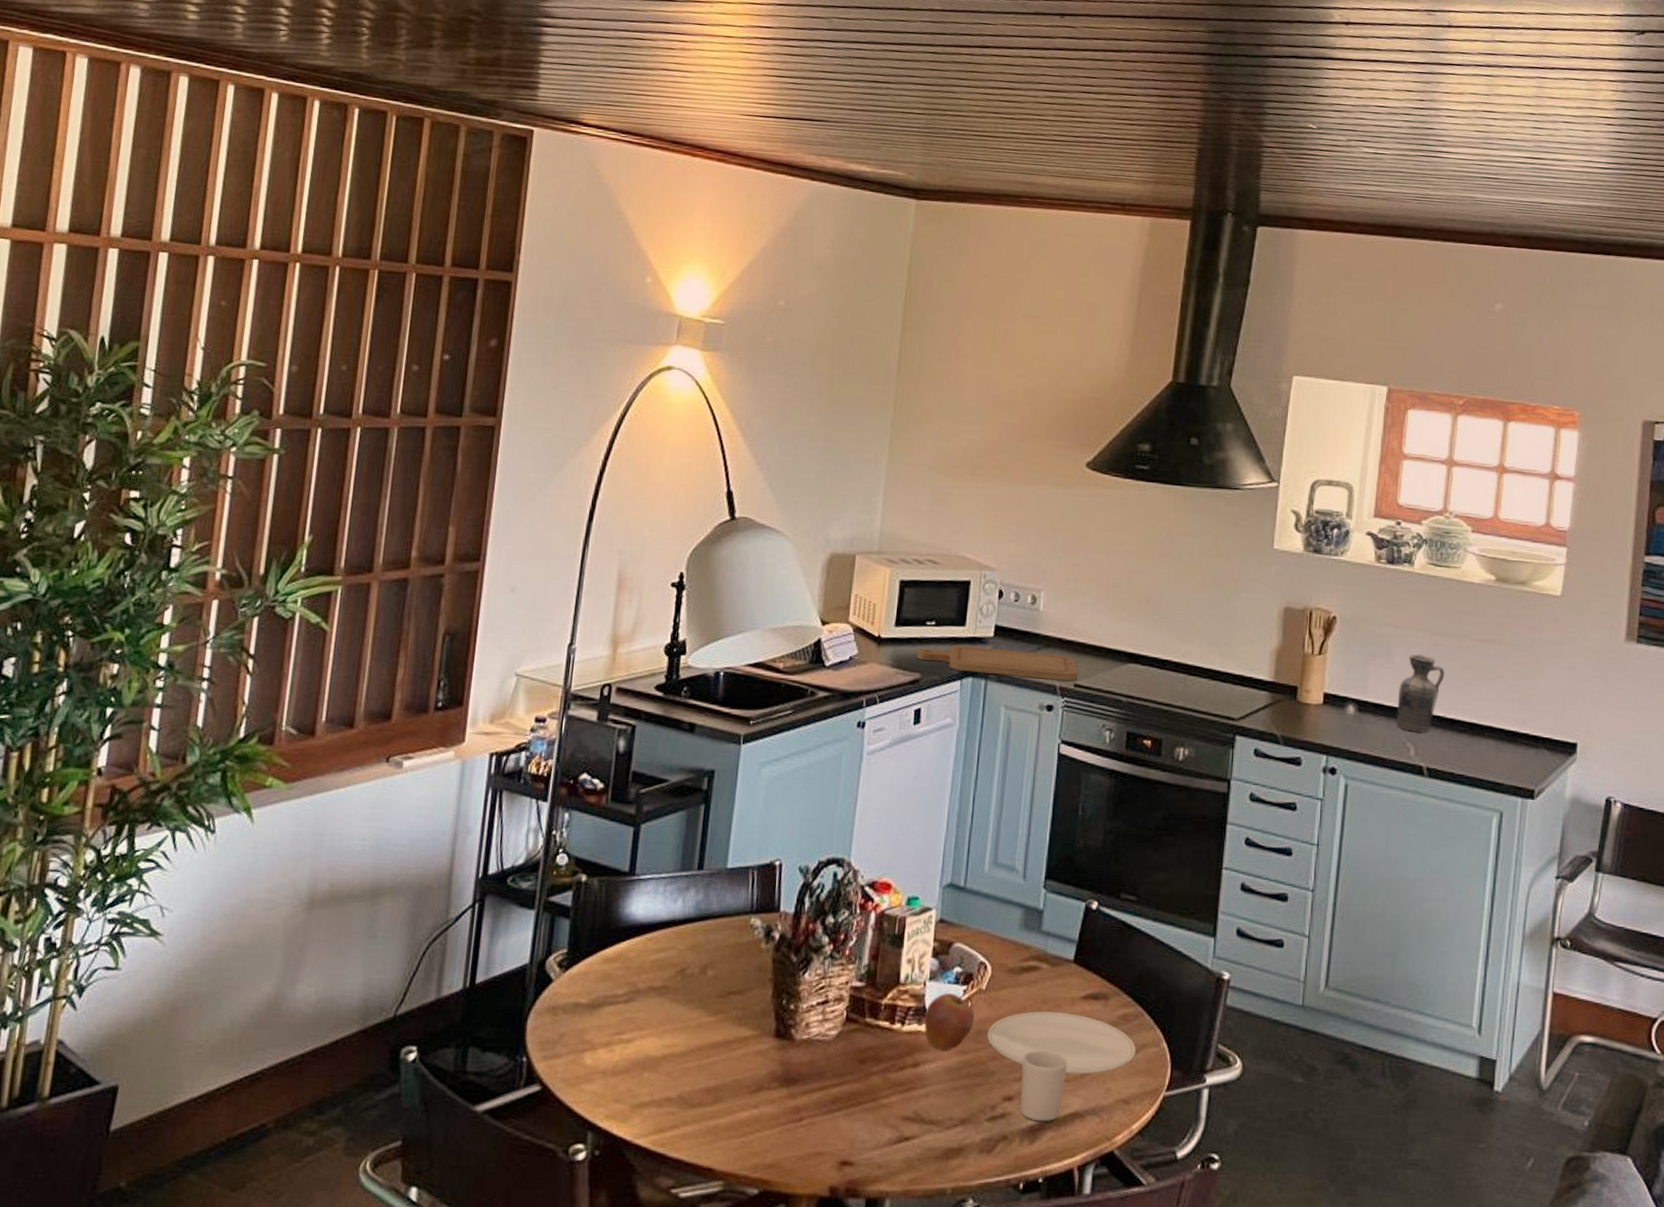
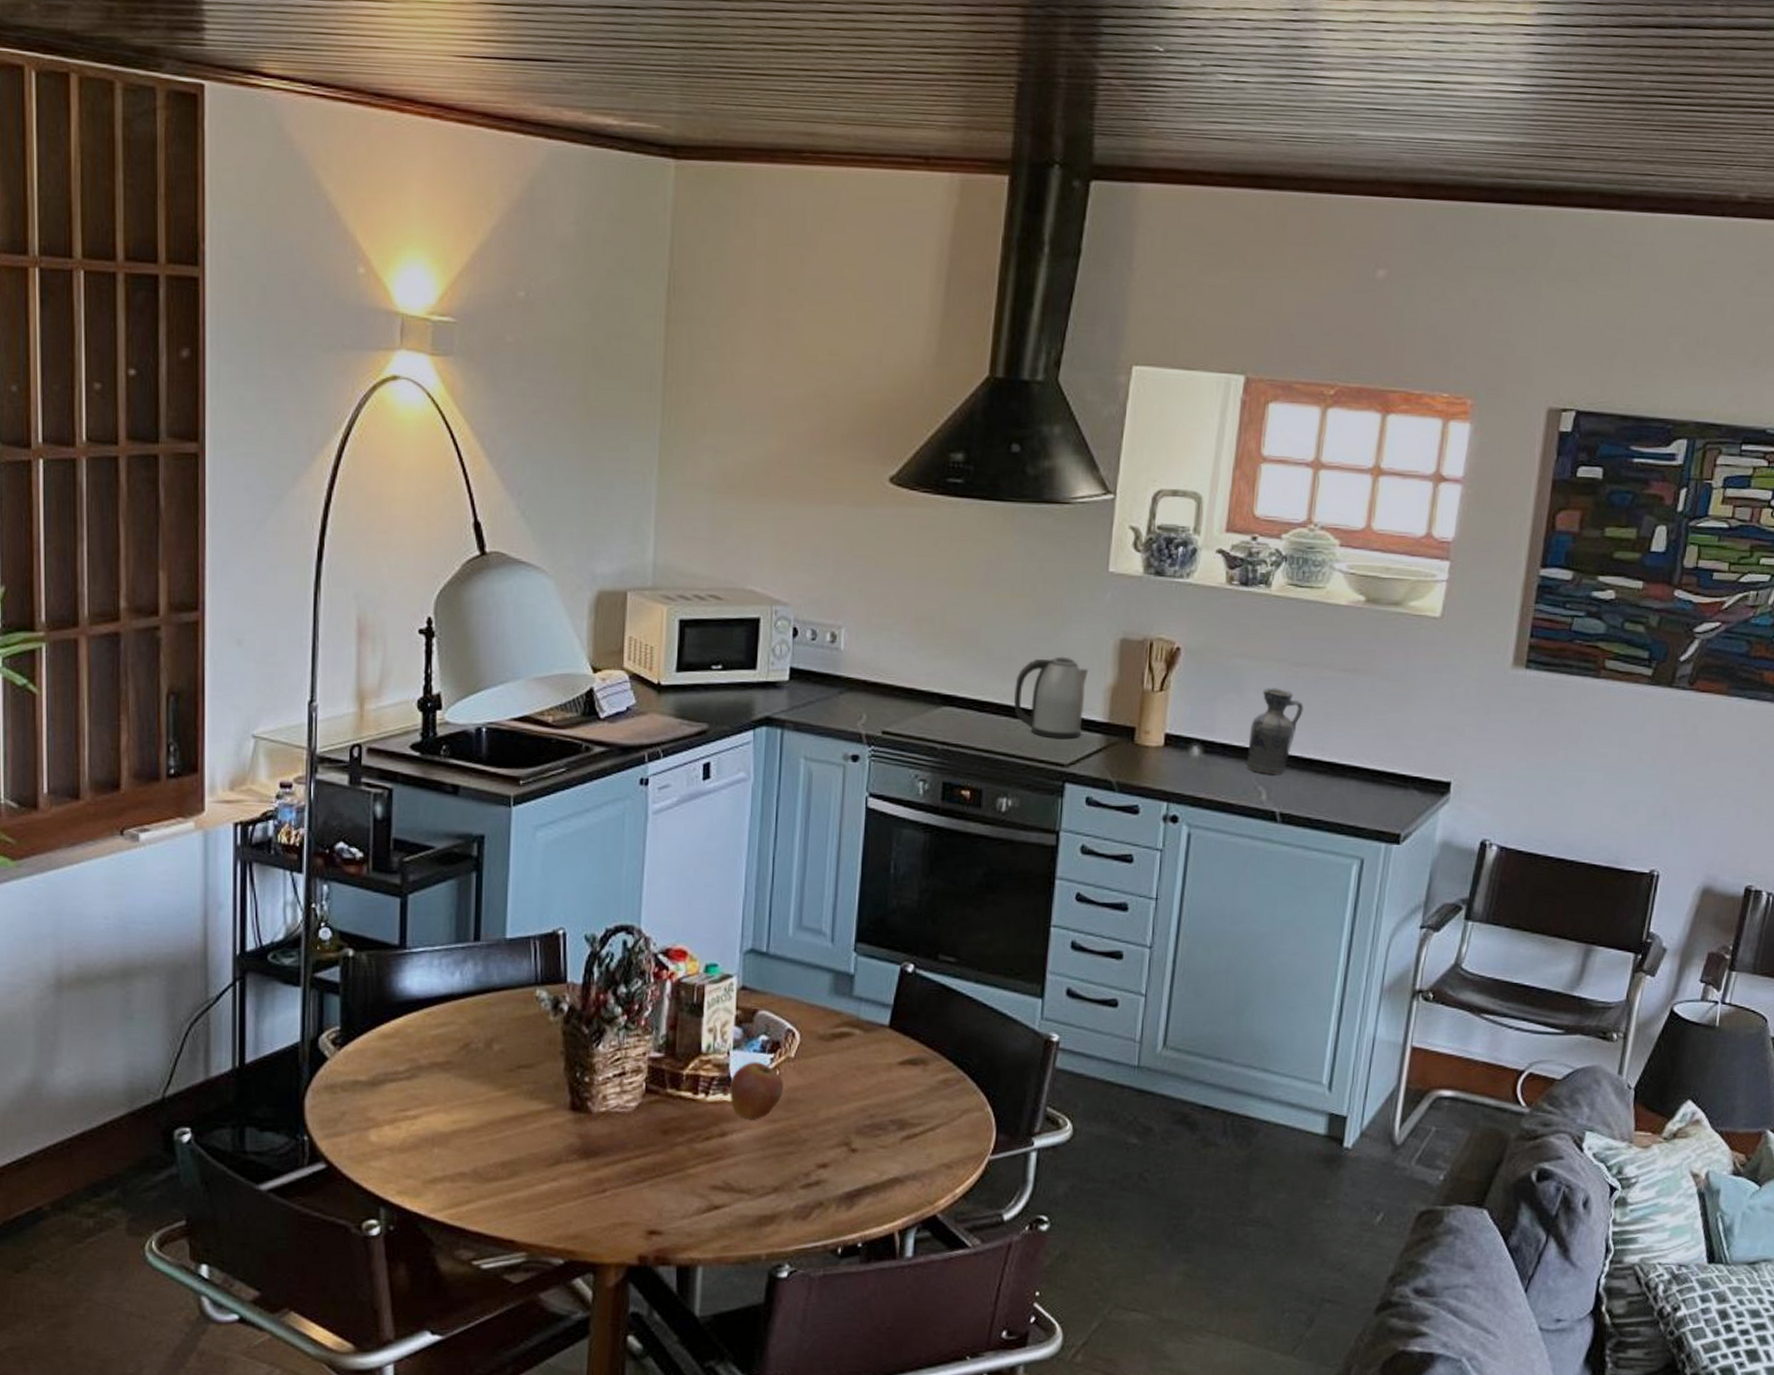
chopping board: present [916,645,1078,681] -> none [702,691,886,728]
plate: present [987,1011,1136,1075] -> none [798,1078,958,1141]
mug: present [1020,1050,1068,1122] -> none [835,1117,885,1188]
kettle: none [1191,621,1256,697] -> present [1014,656,1088,740]

